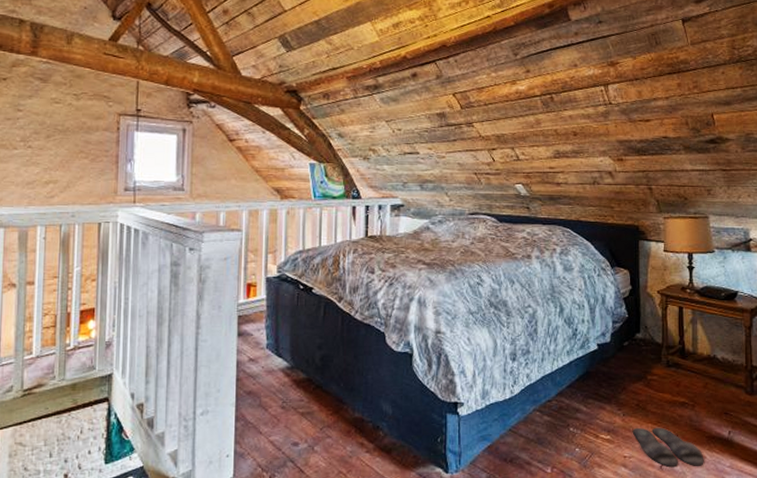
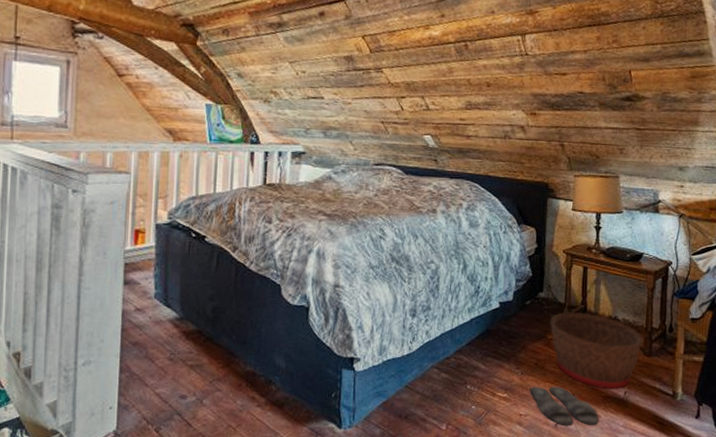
basket: none [649,351,743,430] -> present [550,311,643,390]

